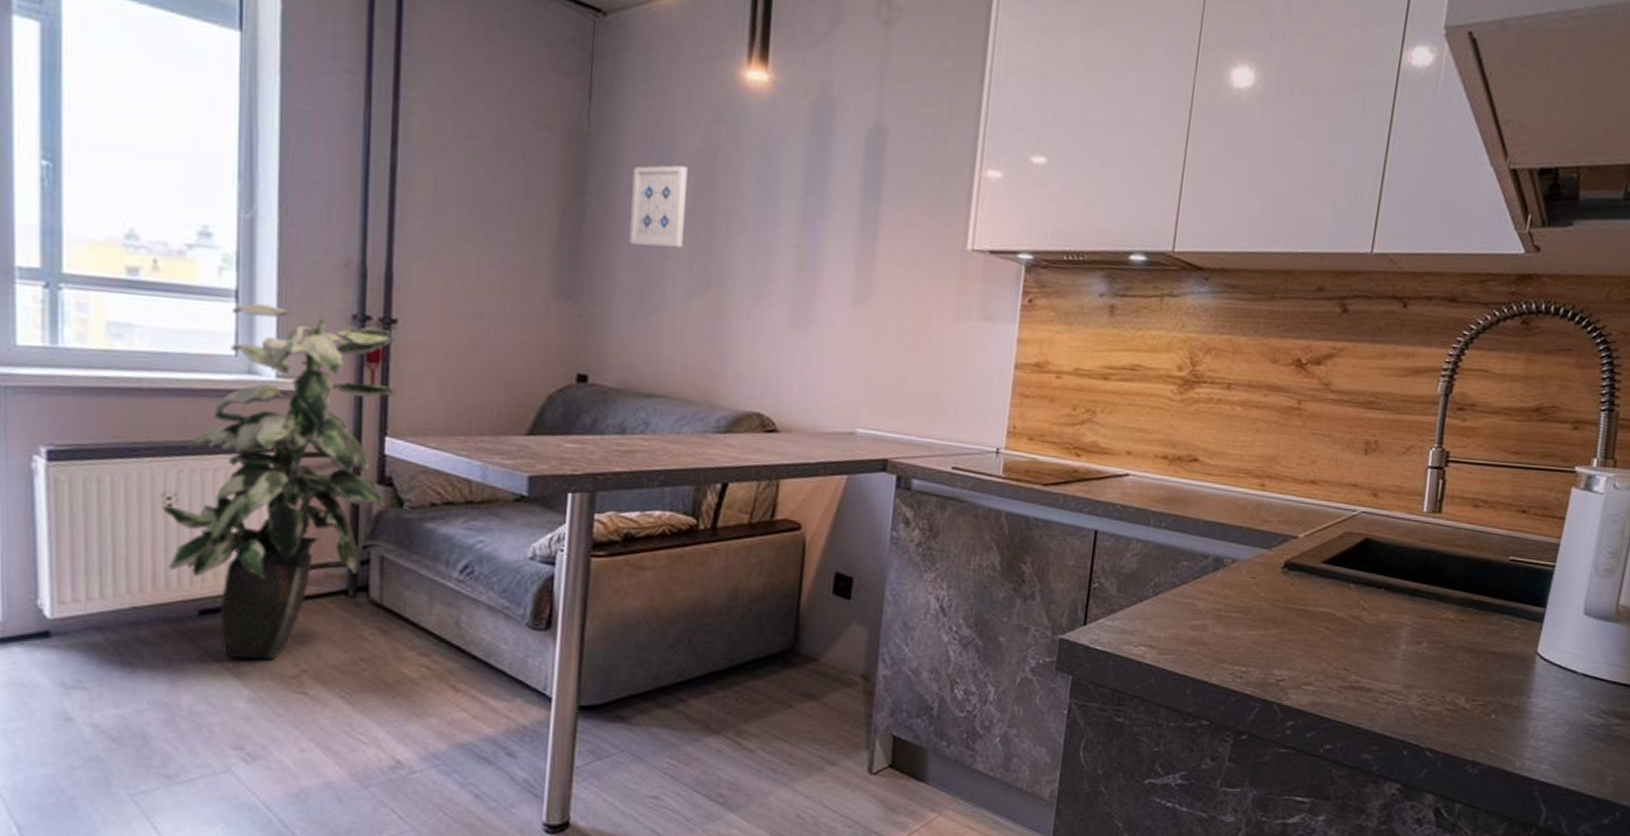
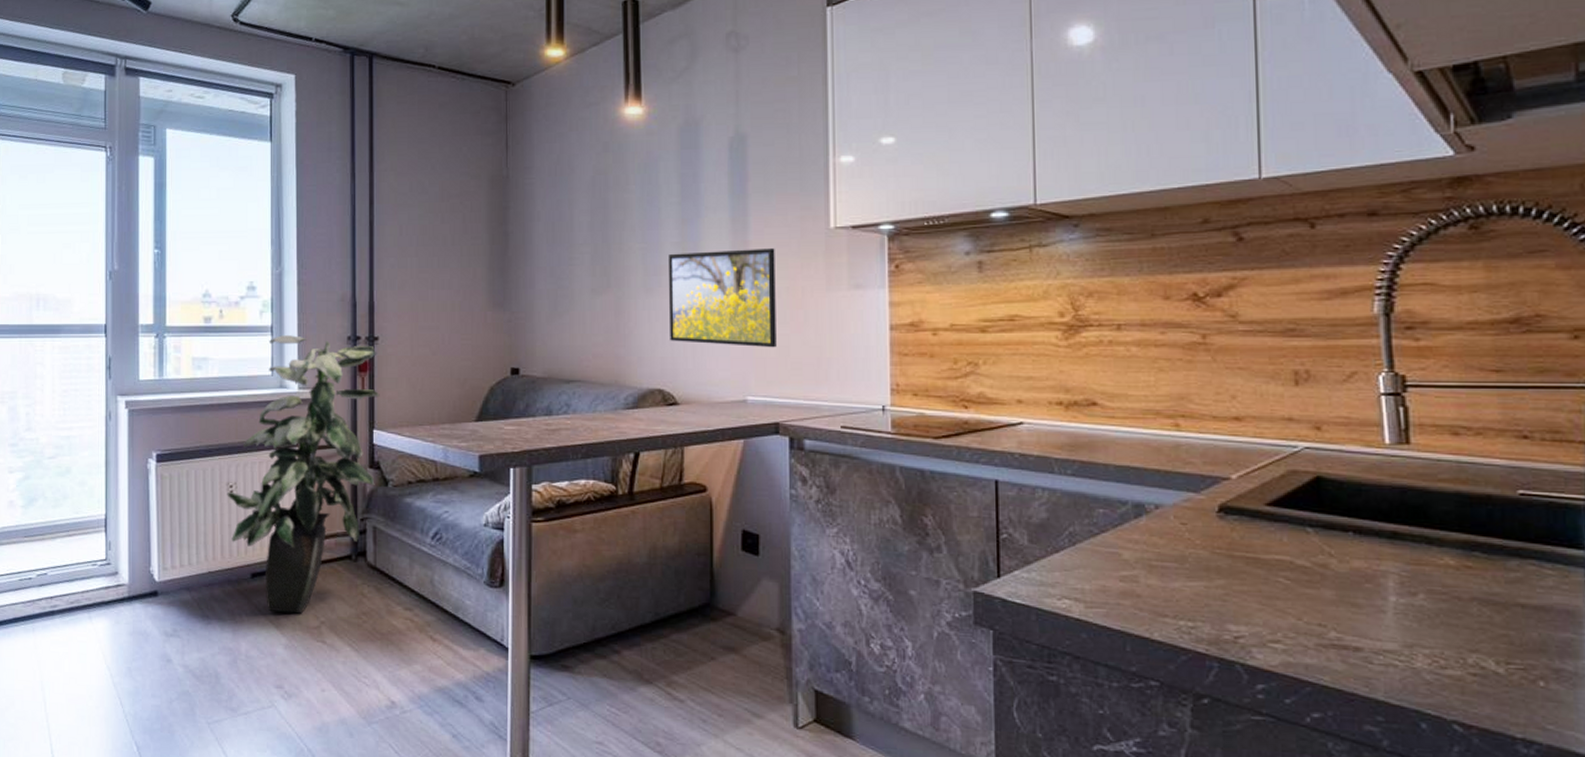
wall art: present [629,165,688,248] -> none [543,191,585,259]
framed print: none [775,256,905,378] -> present [667,248,776,348]

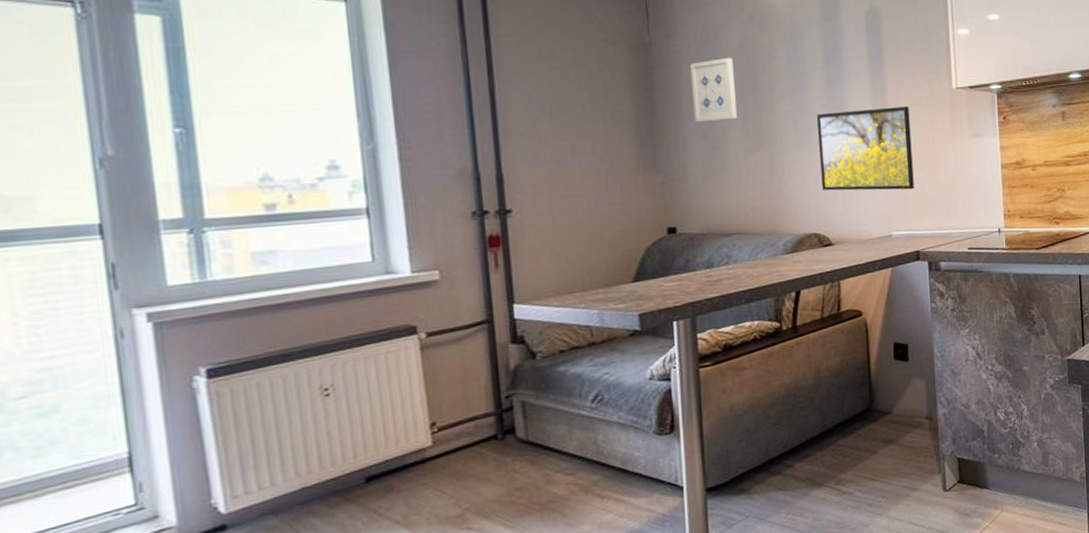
indoor plant: present [227,335,380,614] -> none [320,215,520,513]
wall art: none [543,191,585,259] -> present [690,58,737,123]

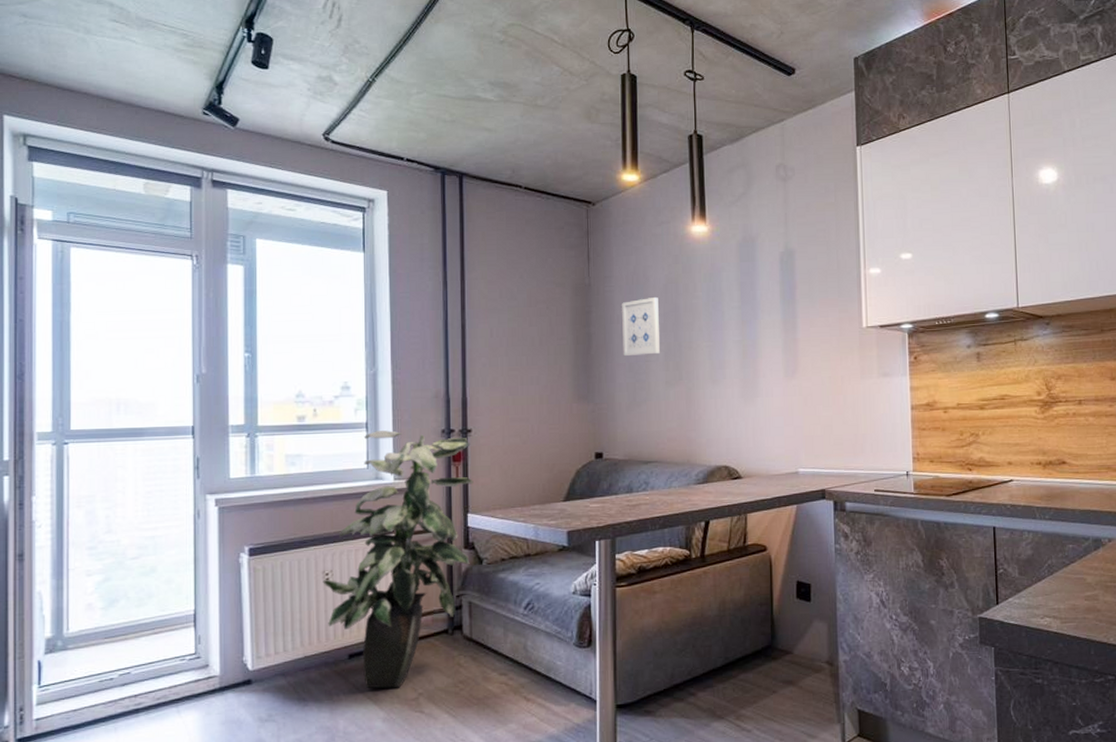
indoor plant: none [320,215,520,513] -> present [323,430,474,689]
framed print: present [816,106,914,191] -> none [730,345,822,428]

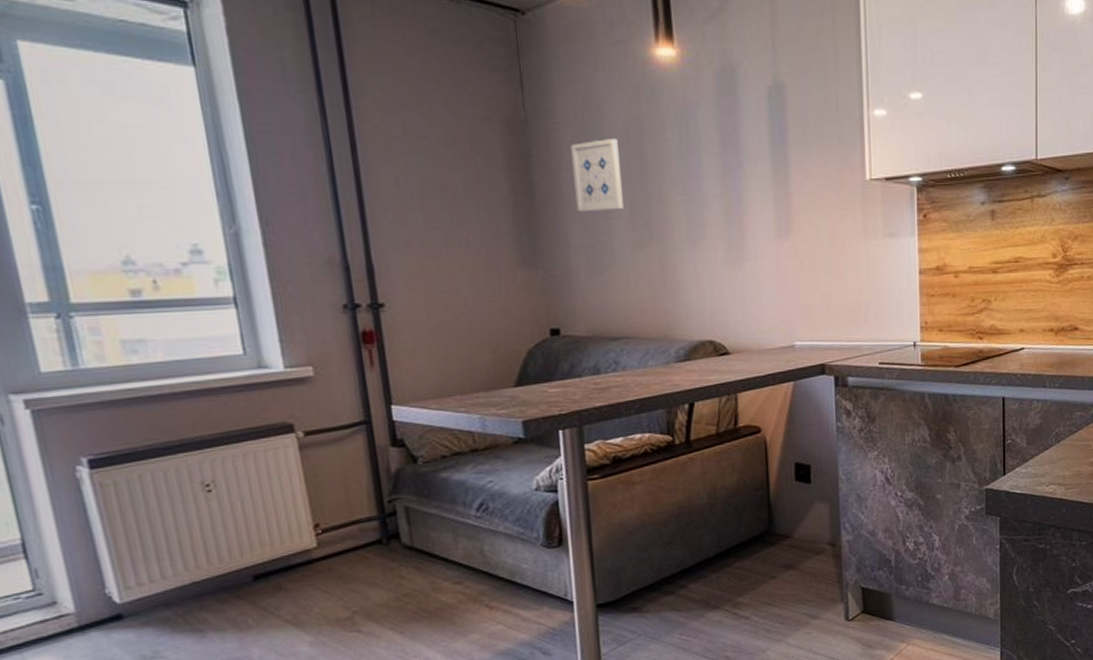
indoor plant: present [323,430,474,689] -> none [202,306,401,612]

